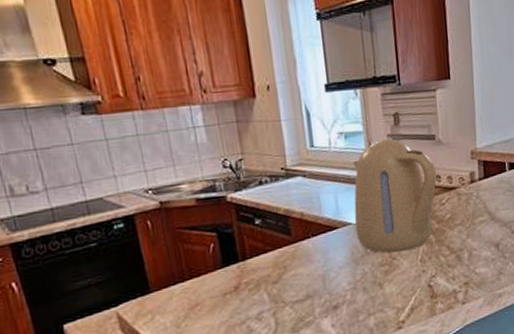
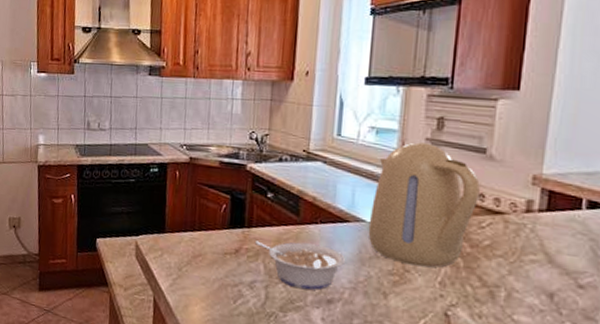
legume: none [253,257,342,306] -> present [255,241,345,290]

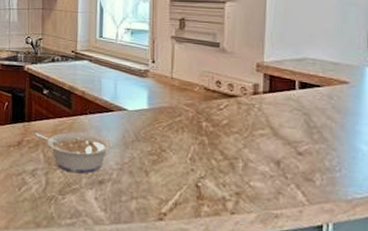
kettle: present [368,142,480,268] -> none [129,40,216,146]

